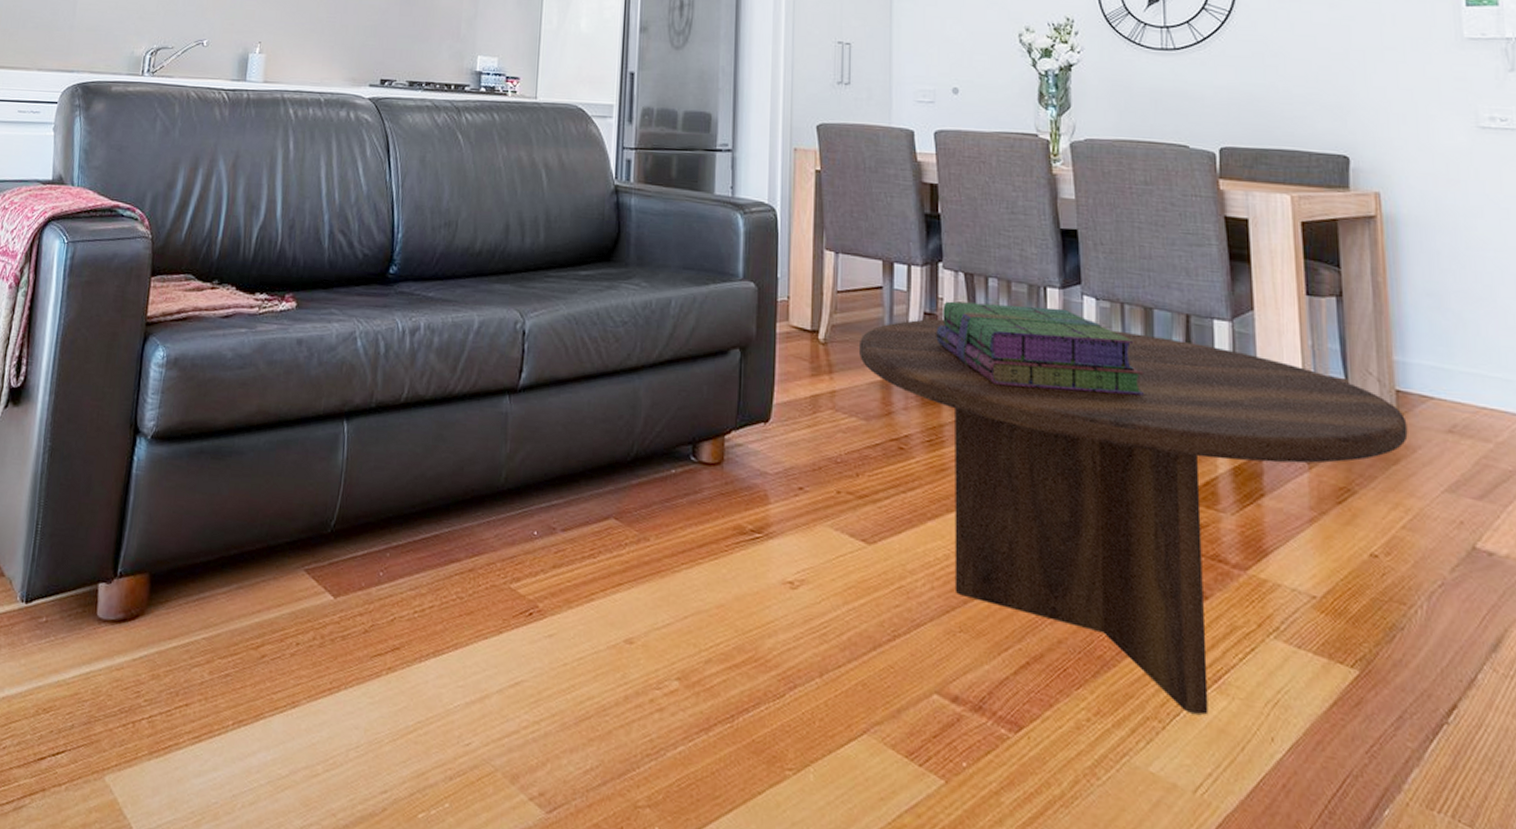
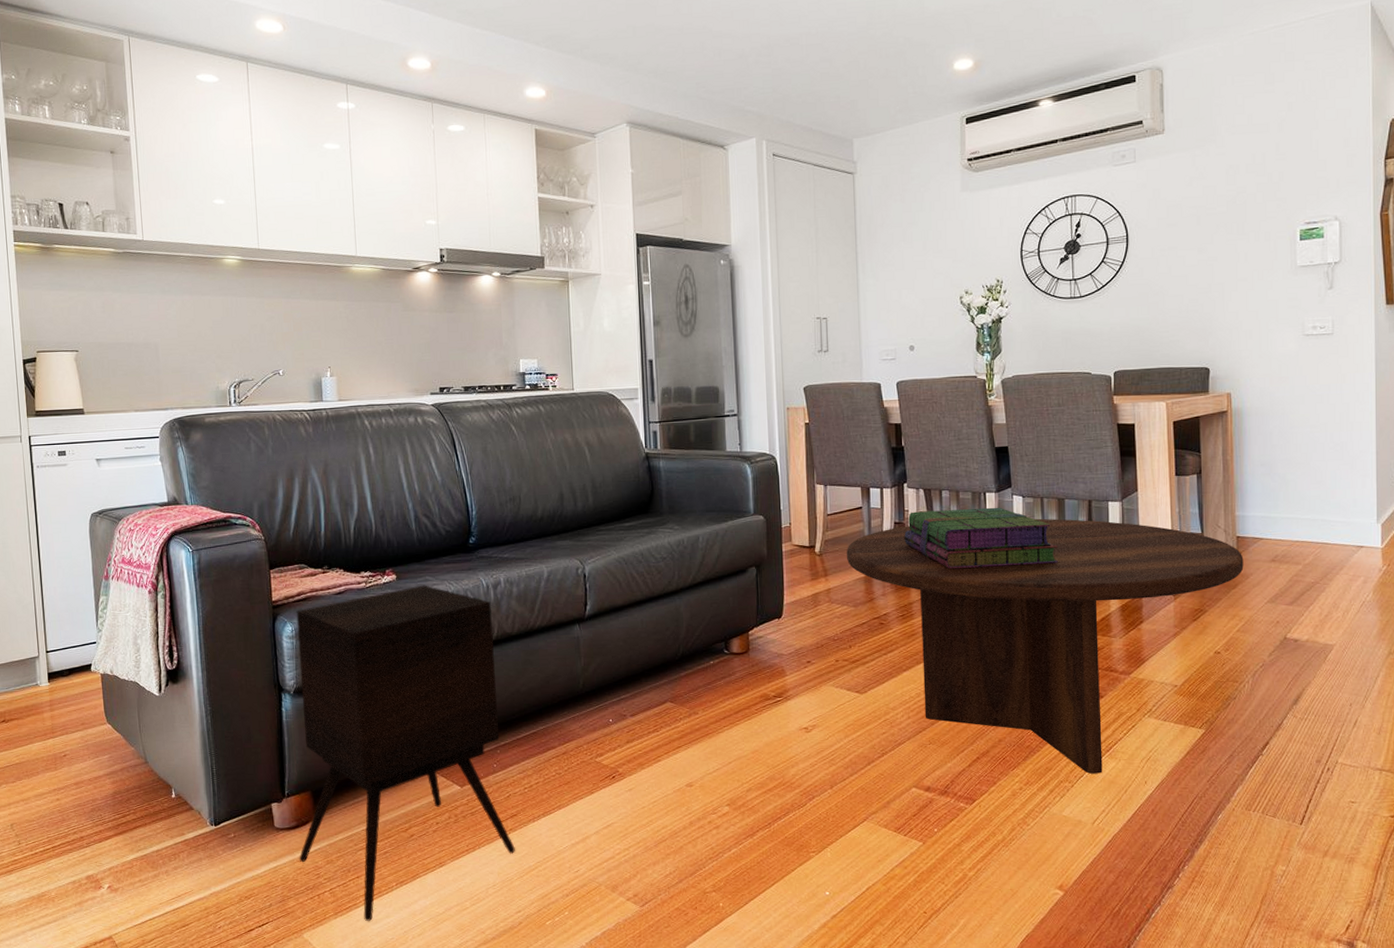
side table: none [118,319,406,773] -> present [296,585,515,922]

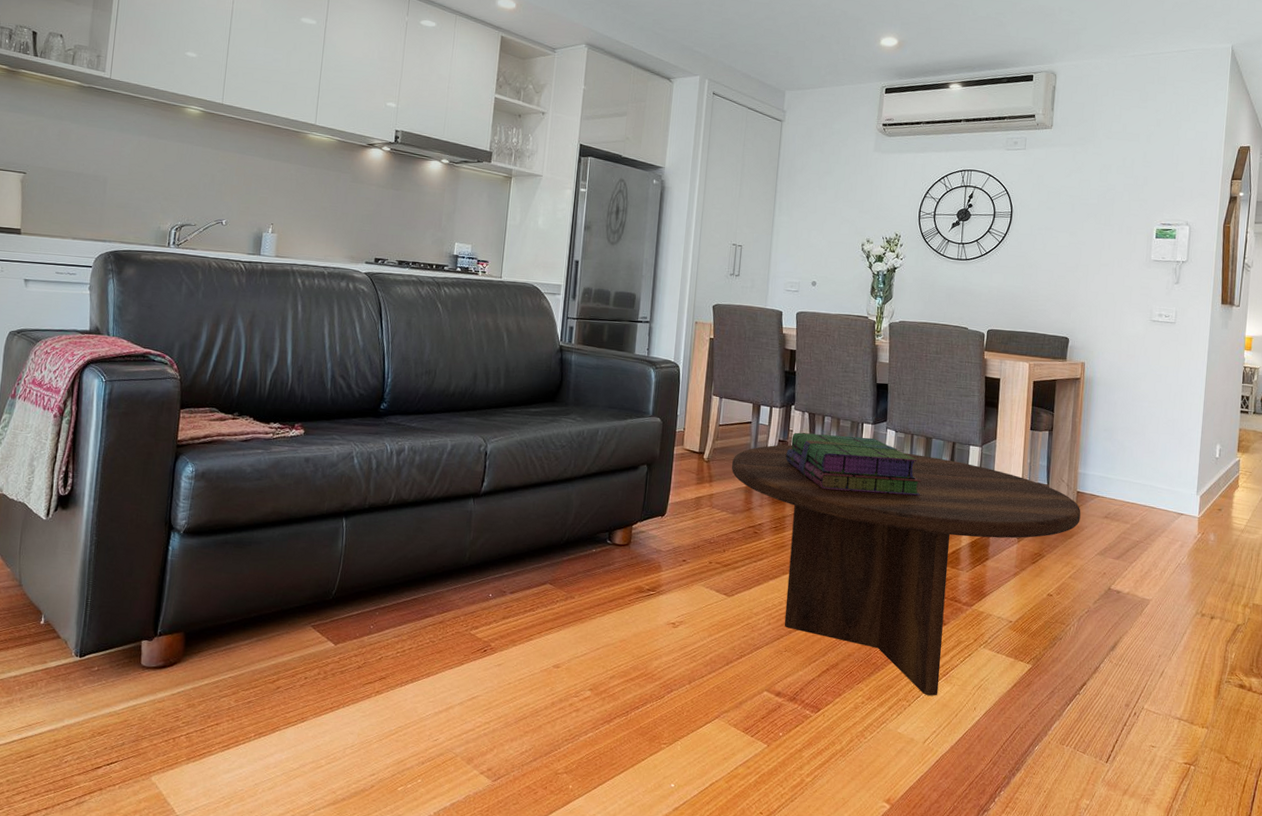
side table: present [296,585,515,922] -> none [160,443,393,771]

